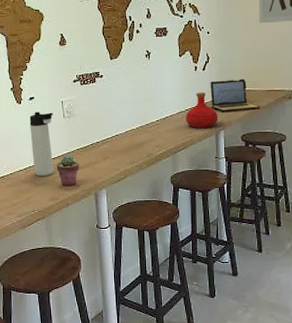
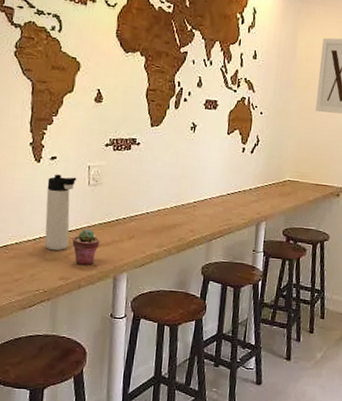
bottle: present [186,92,218,129] -> none [226,176,262,218]
laptop: present [210,78,260,112] -> none [254,166,307,203]

